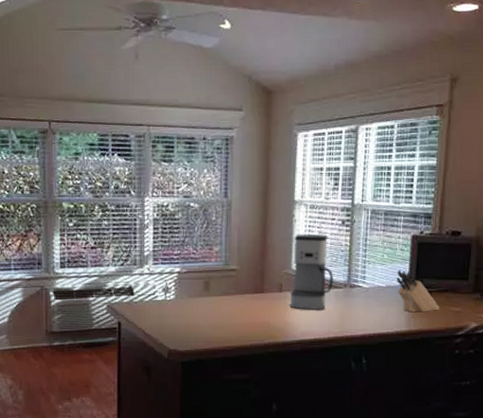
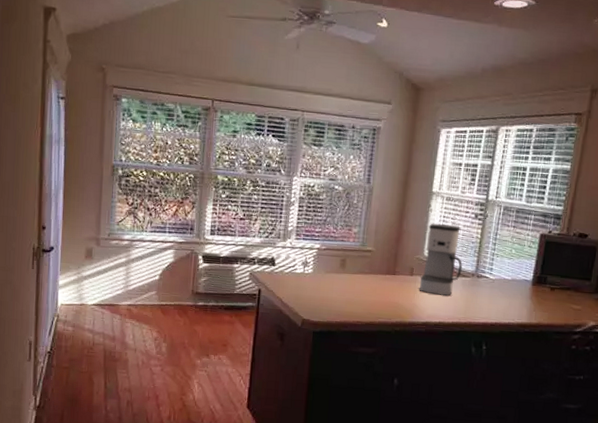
knife block: present [396,269,440,313] -> none [521,265,561,307]

